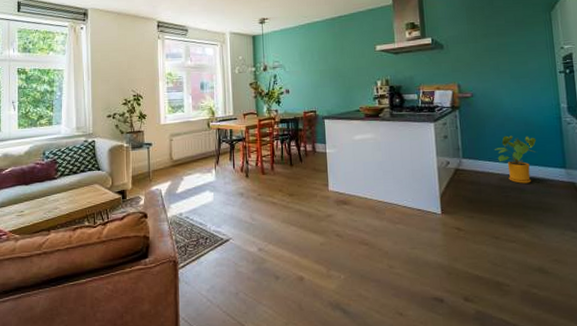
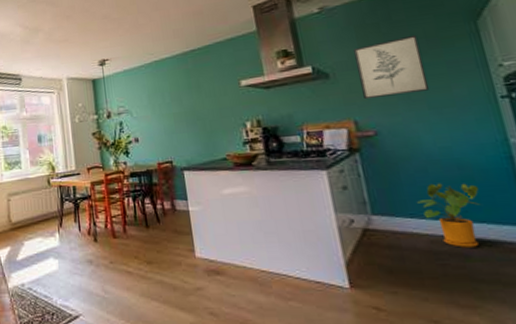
wall art: none [463,19,512,67] -> present [353,34,429,99]

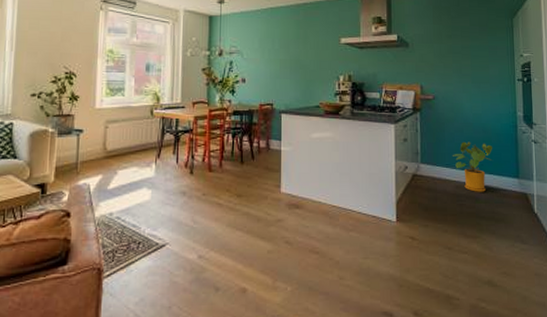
wall art: present [353,34,429,99] -> none [429,21,475,69]

